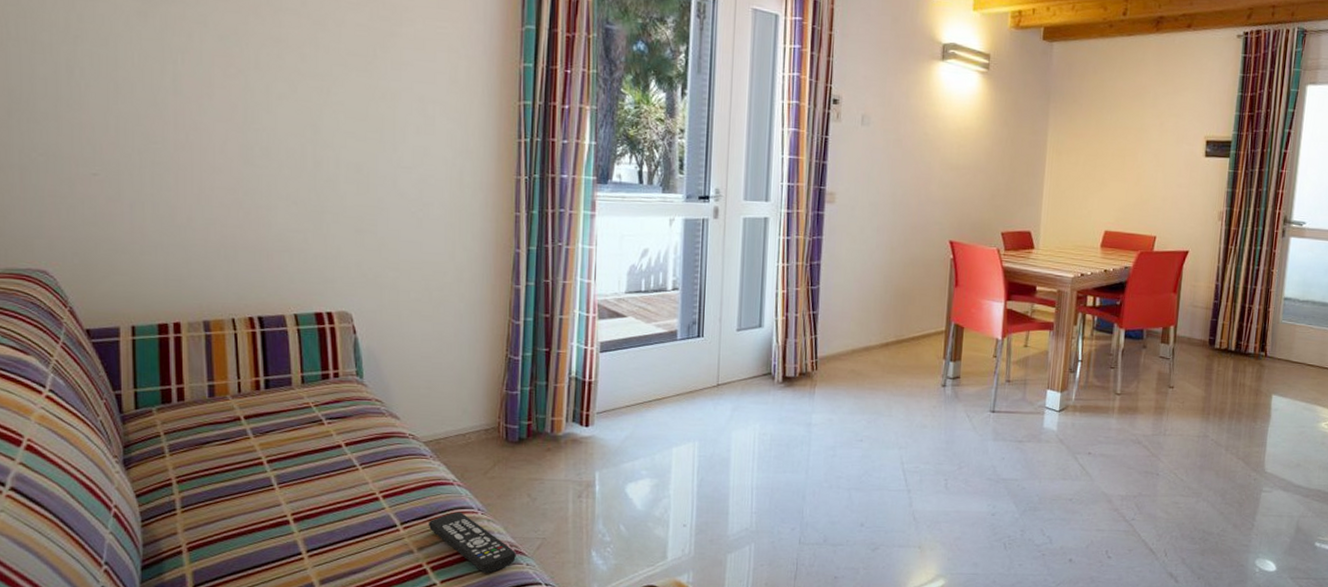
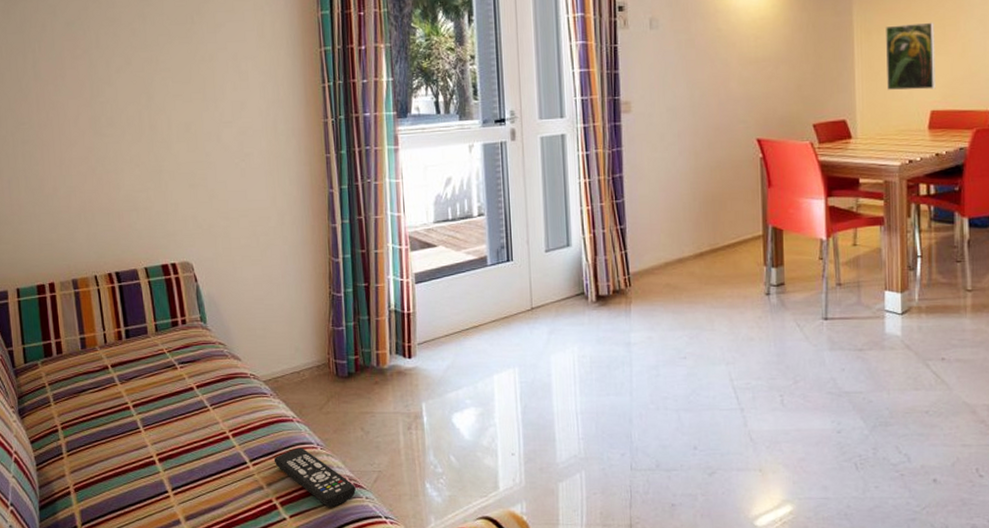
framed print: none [1070,149,1117,212] -> present [885,22,936,91]

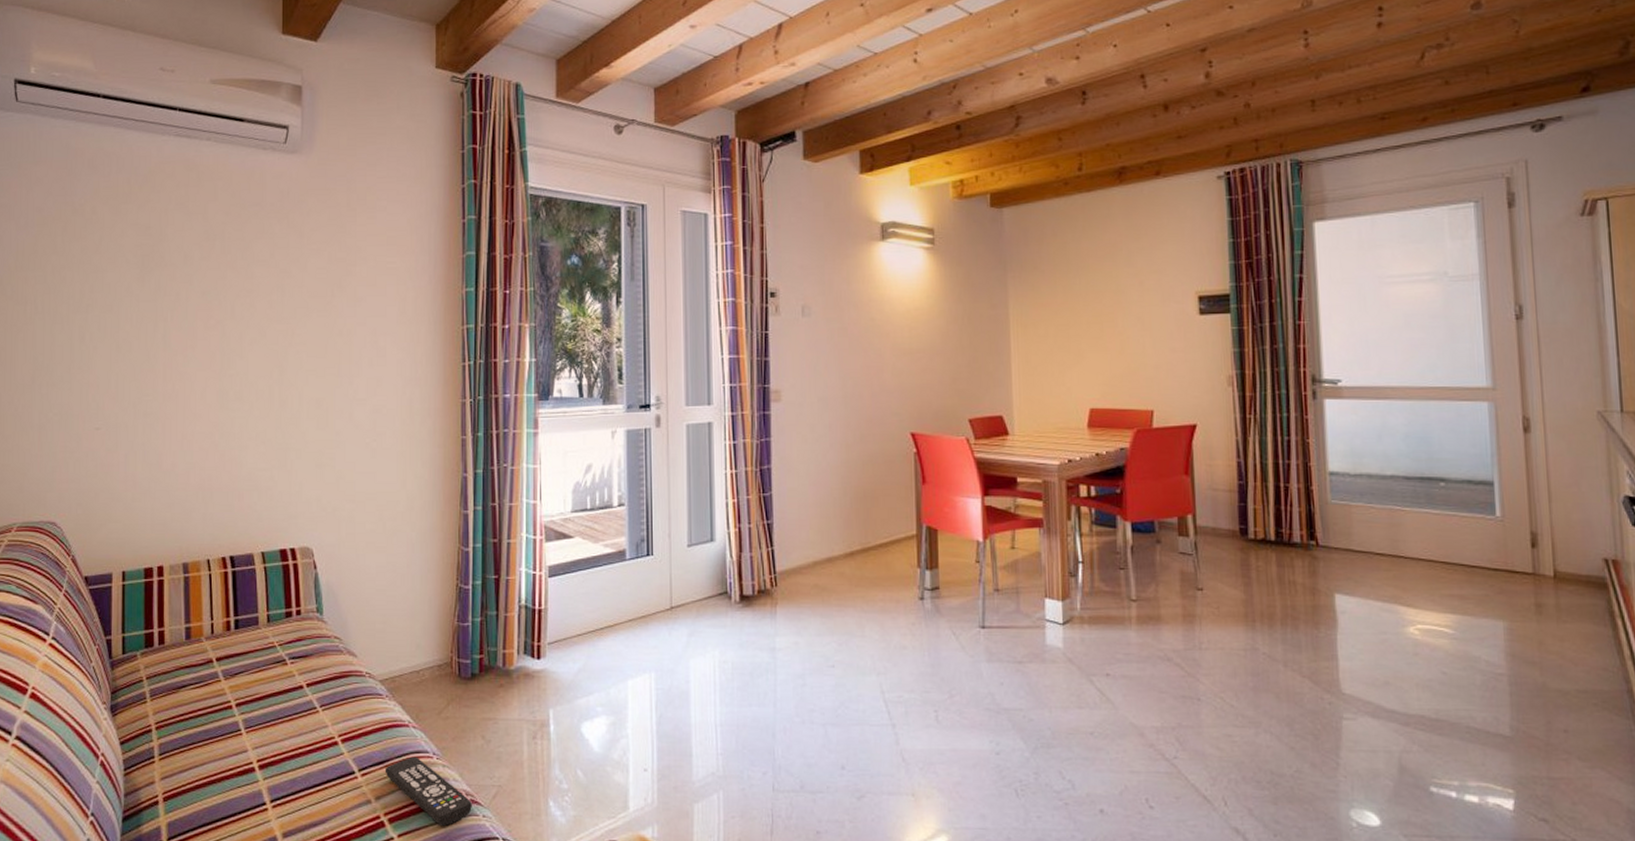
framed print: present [885,22,936,91] -> none [1041,318,1094,387]

